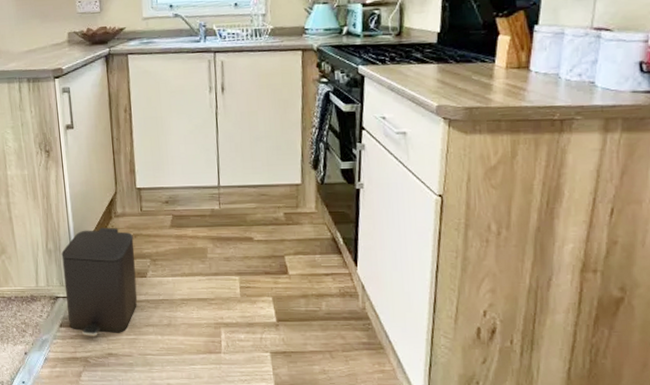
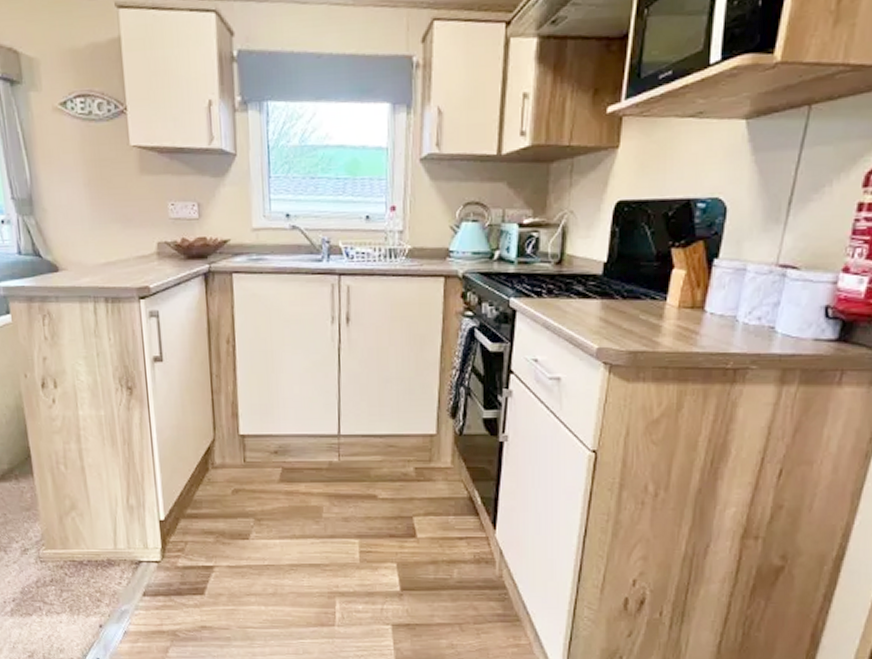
pedal bin: present [61,227,138,336] -> none [146,480,238,607]

